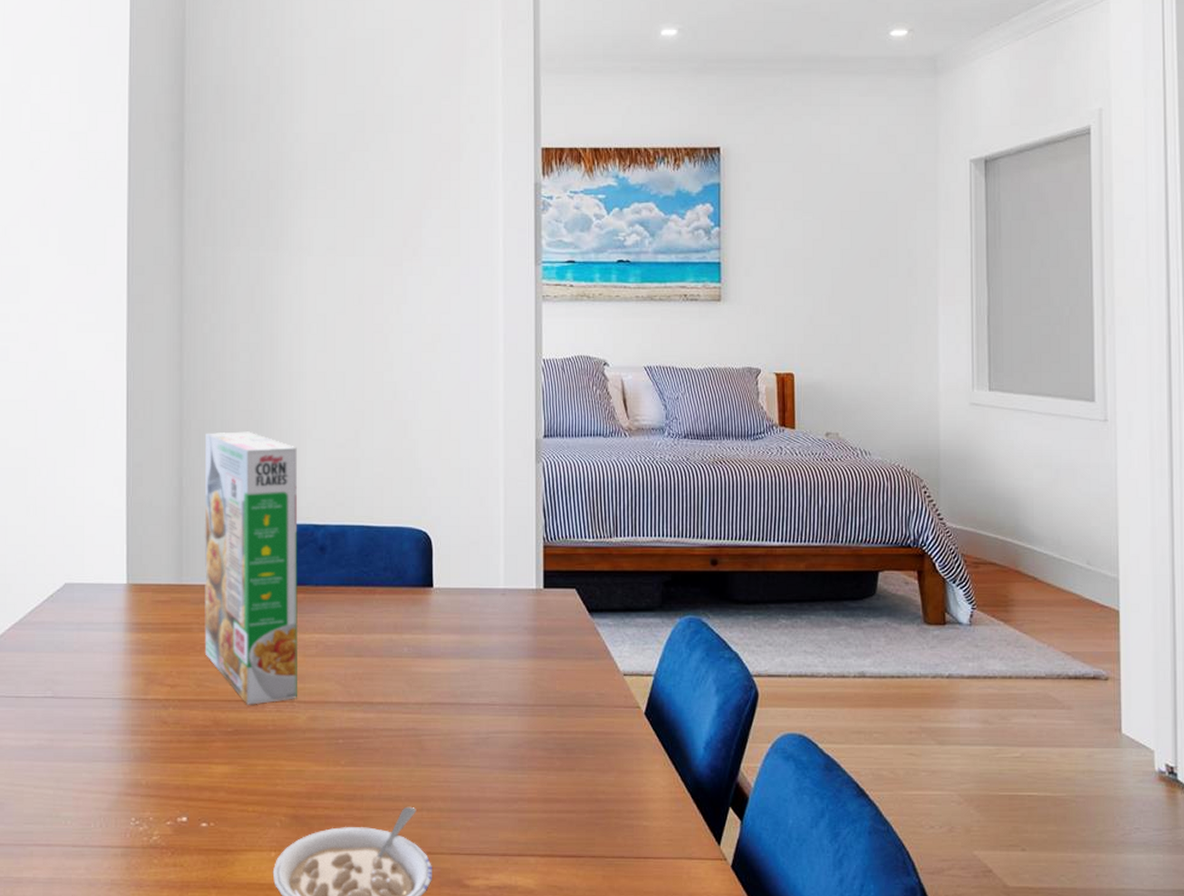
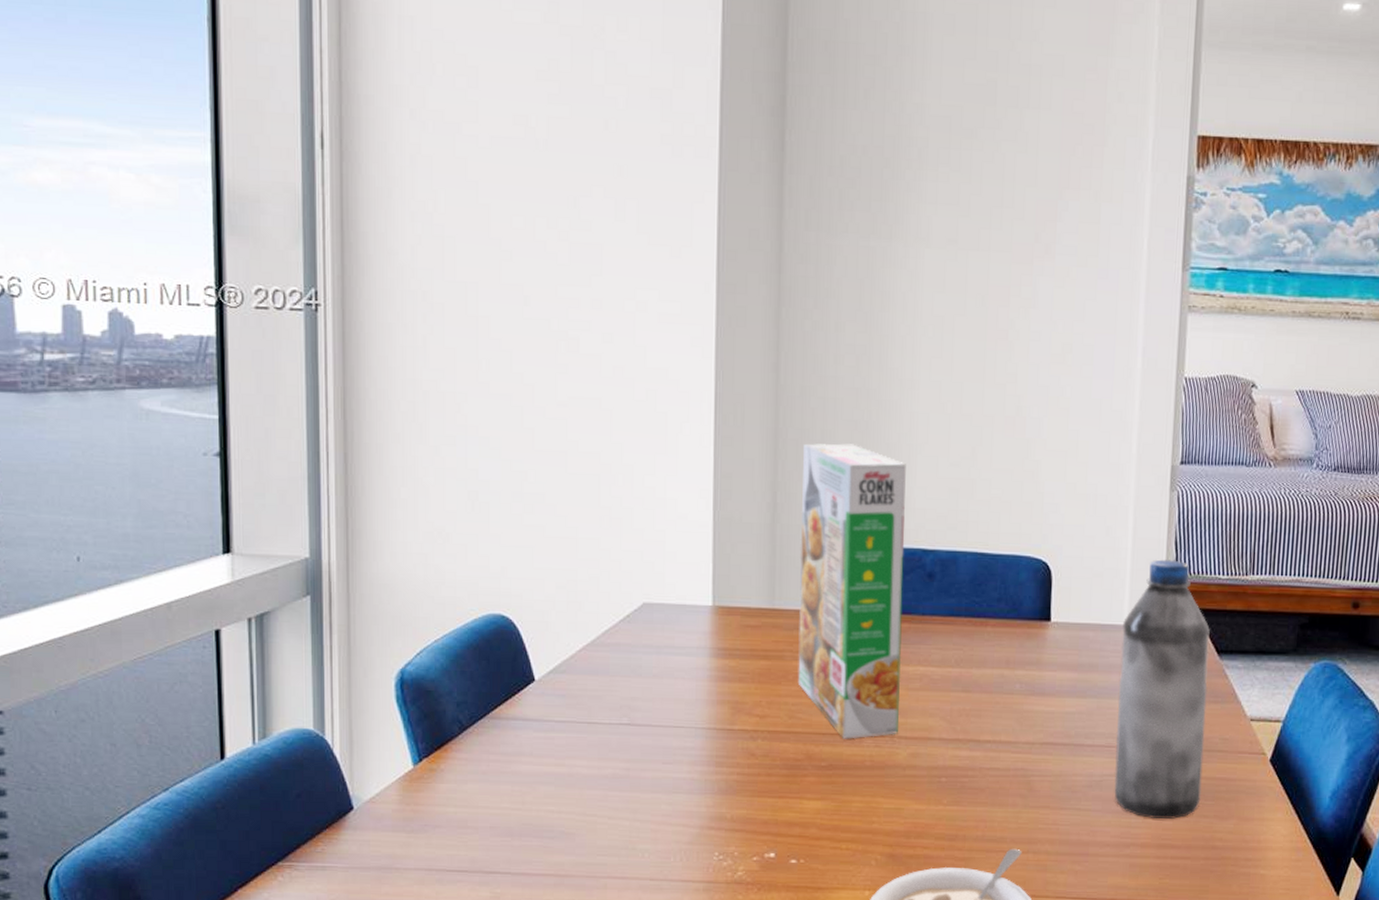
water bottle: none [499,526,582,773] -> present [1114,559,1210,819]

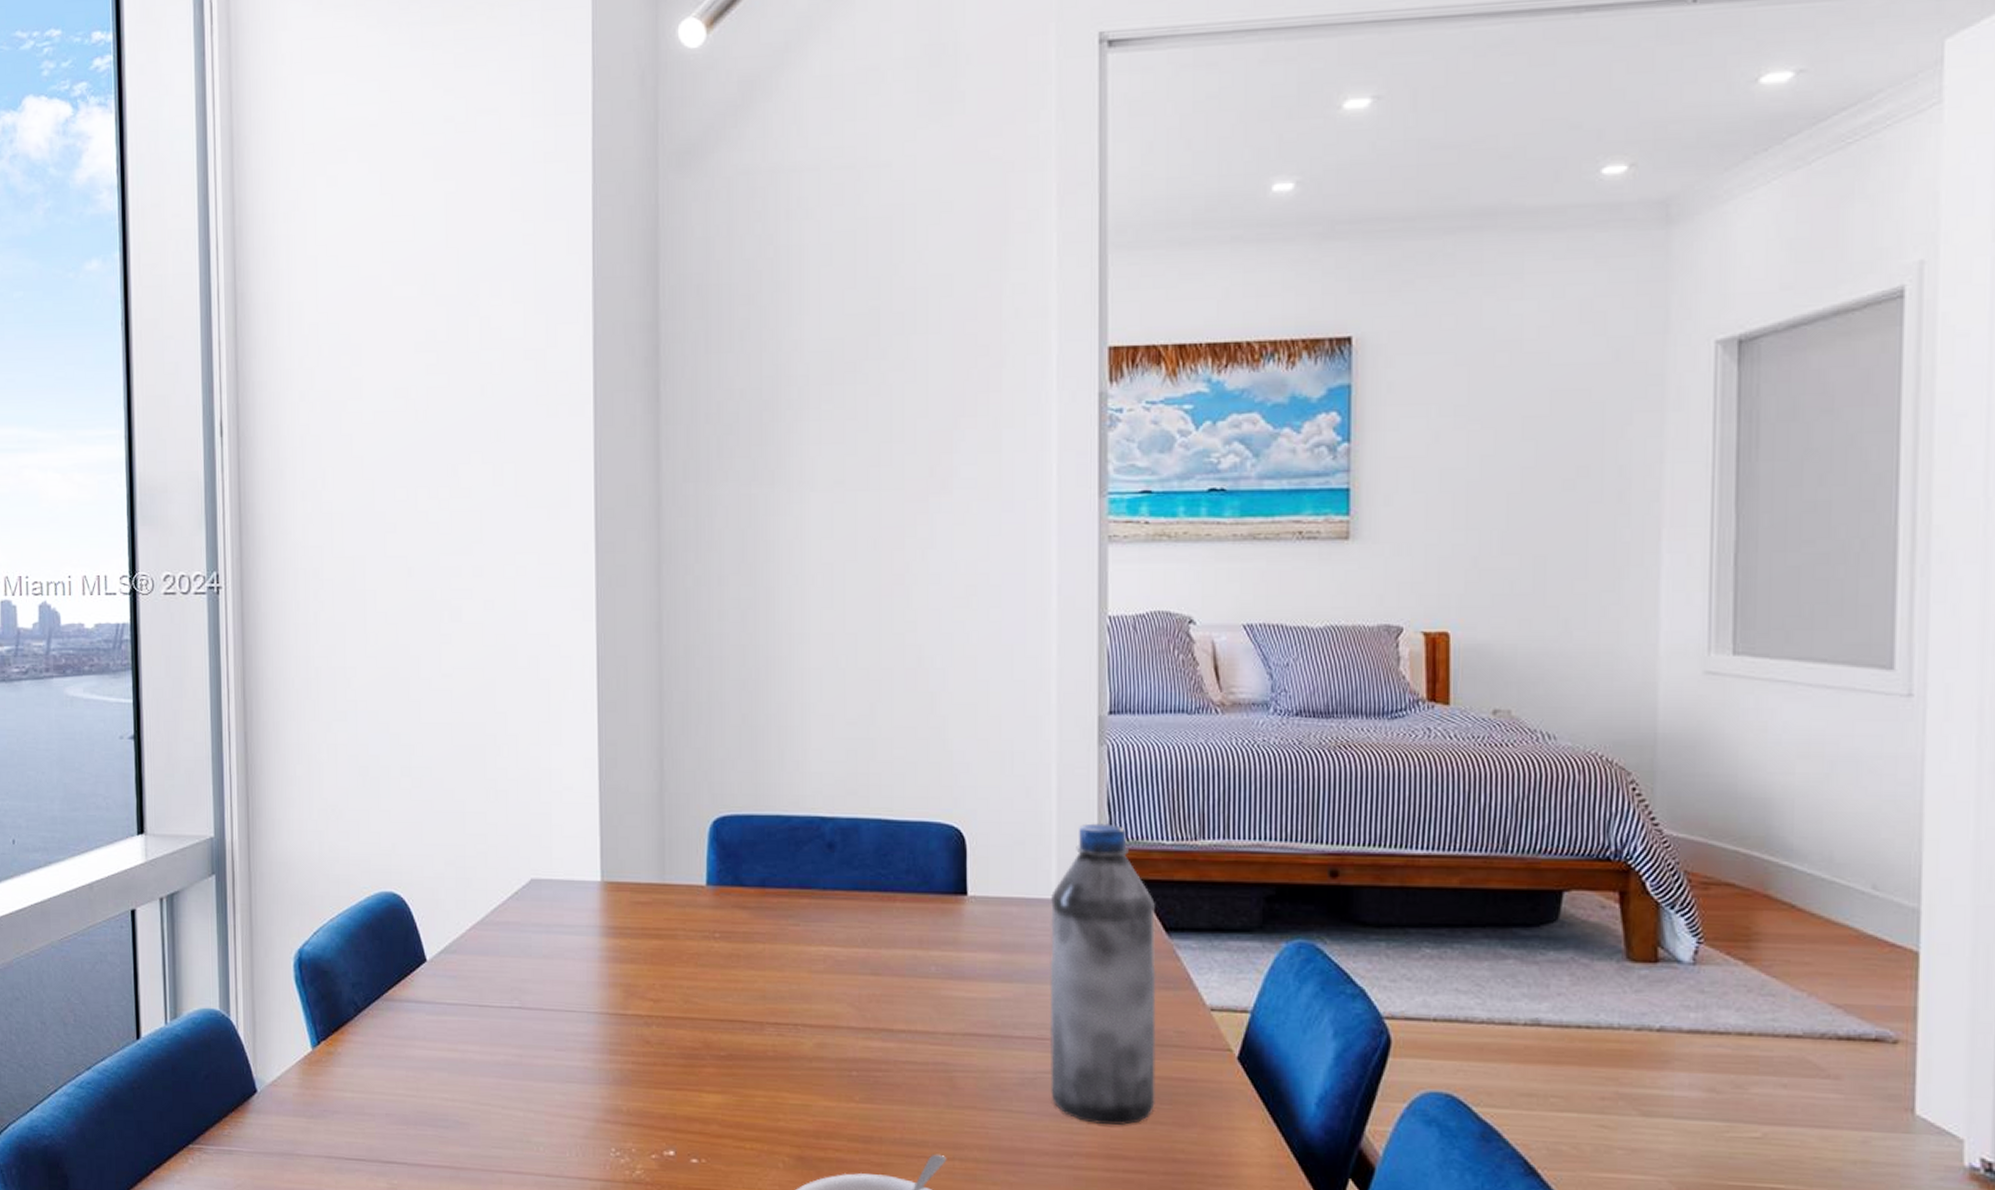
cereal box: present [797,443,906,739] -> none [689,705,803,1027]

